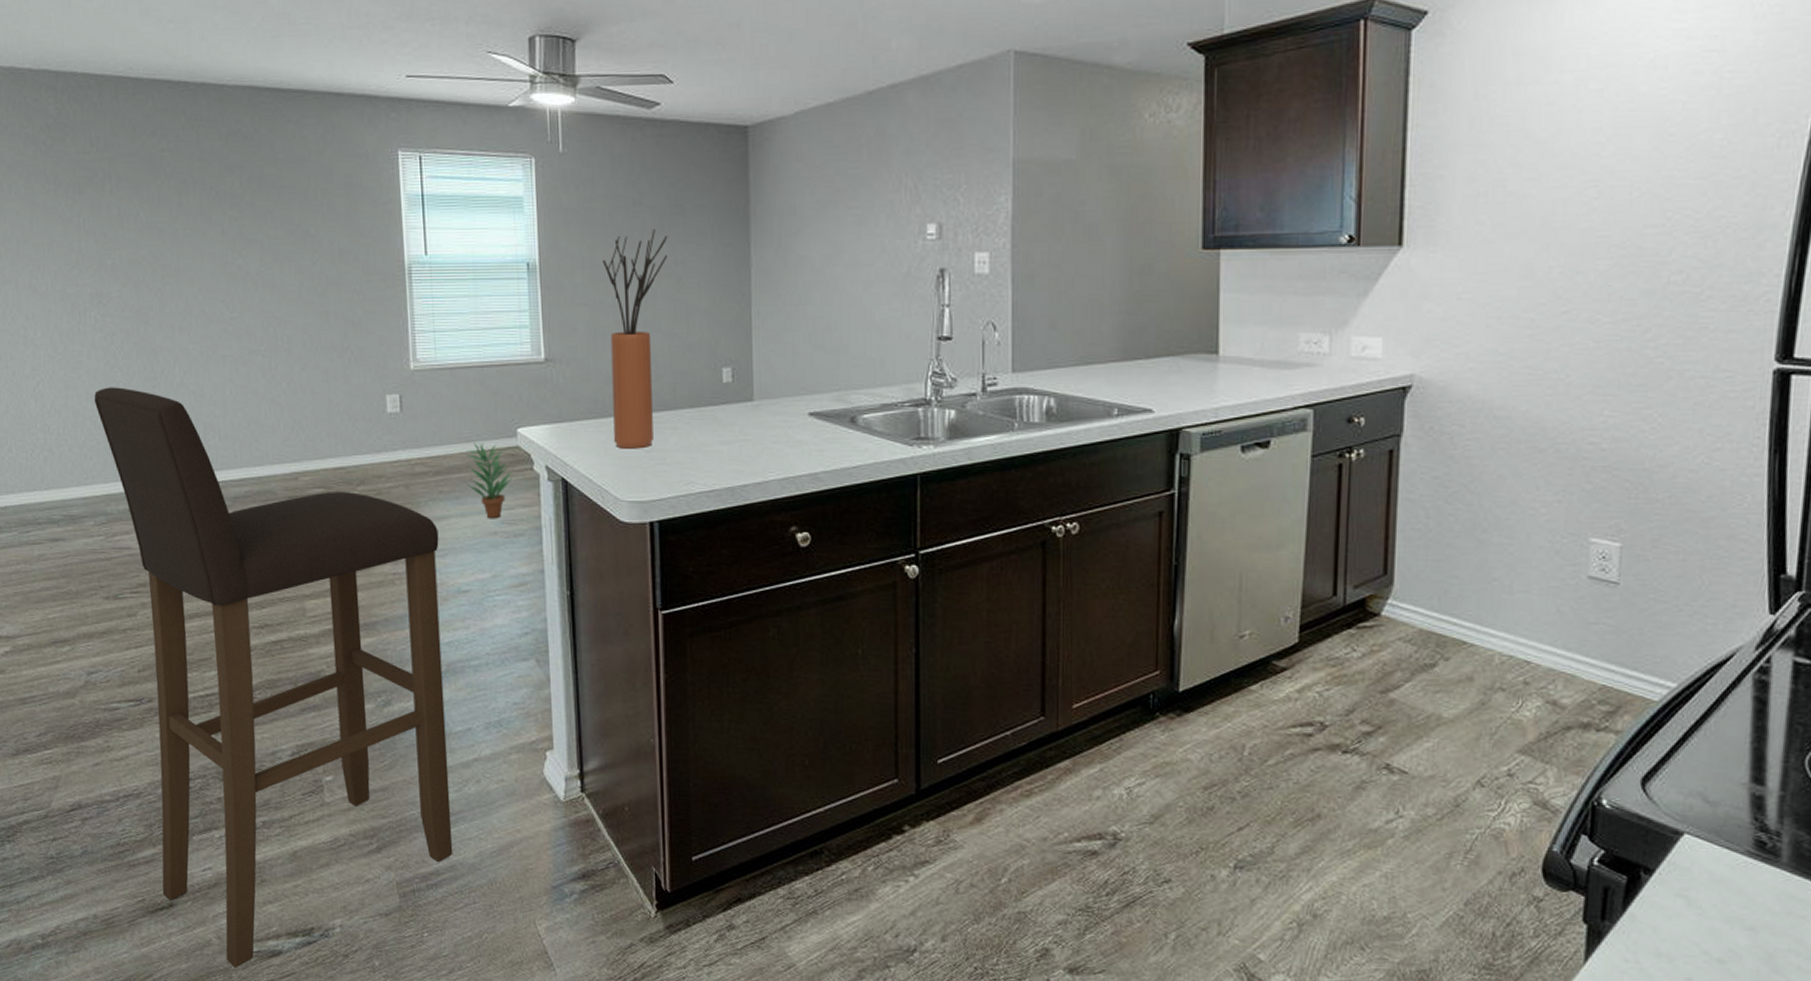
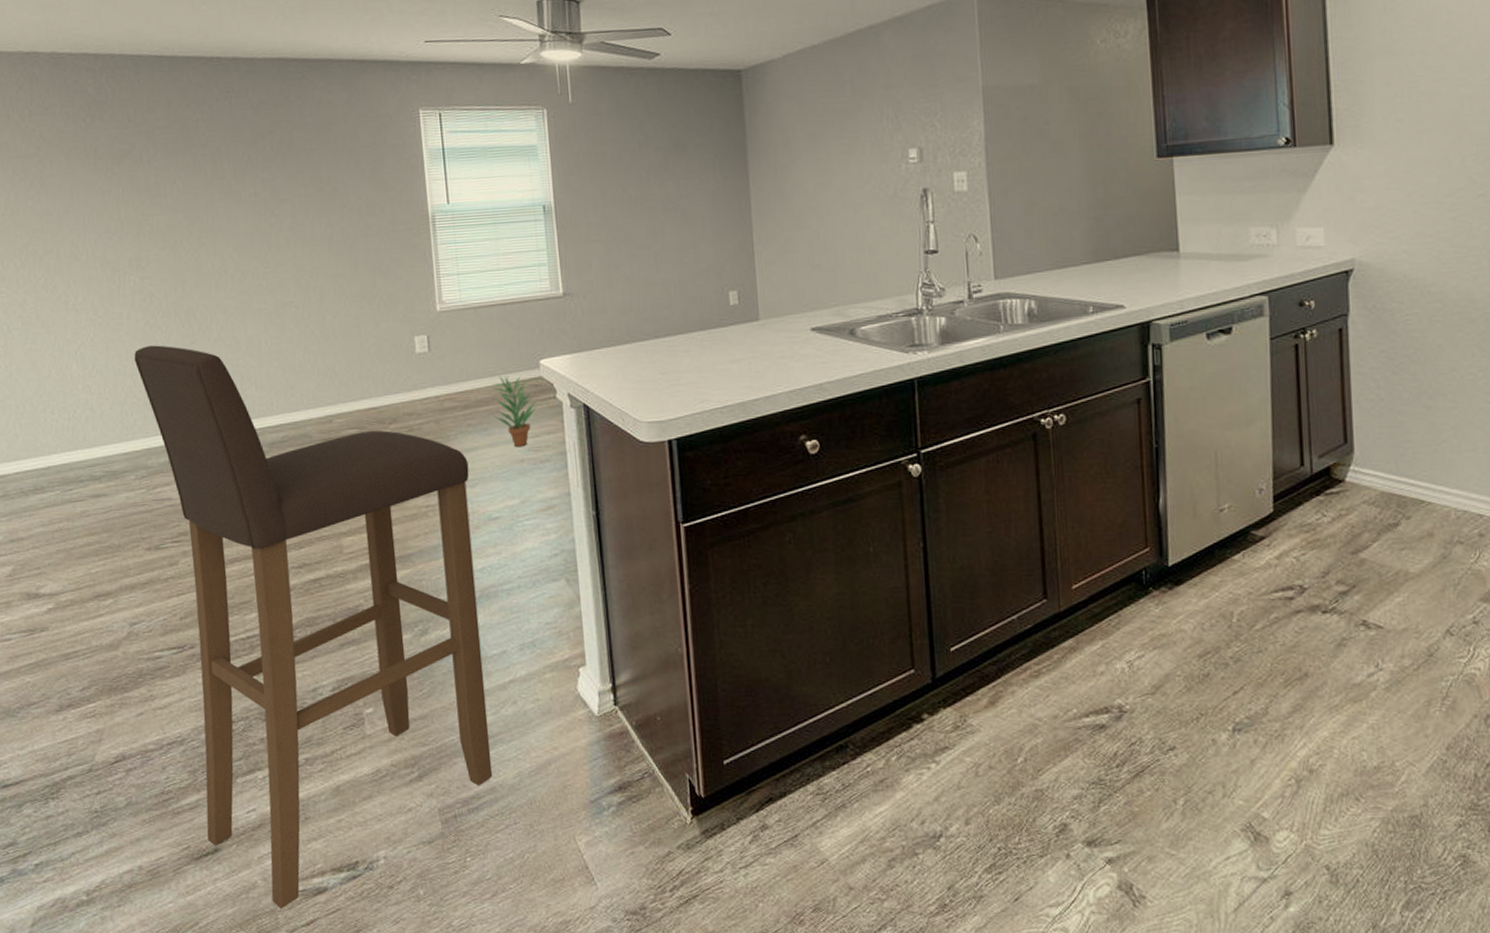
vase: present [603,230,668,449] -> none [613,168,673,373]

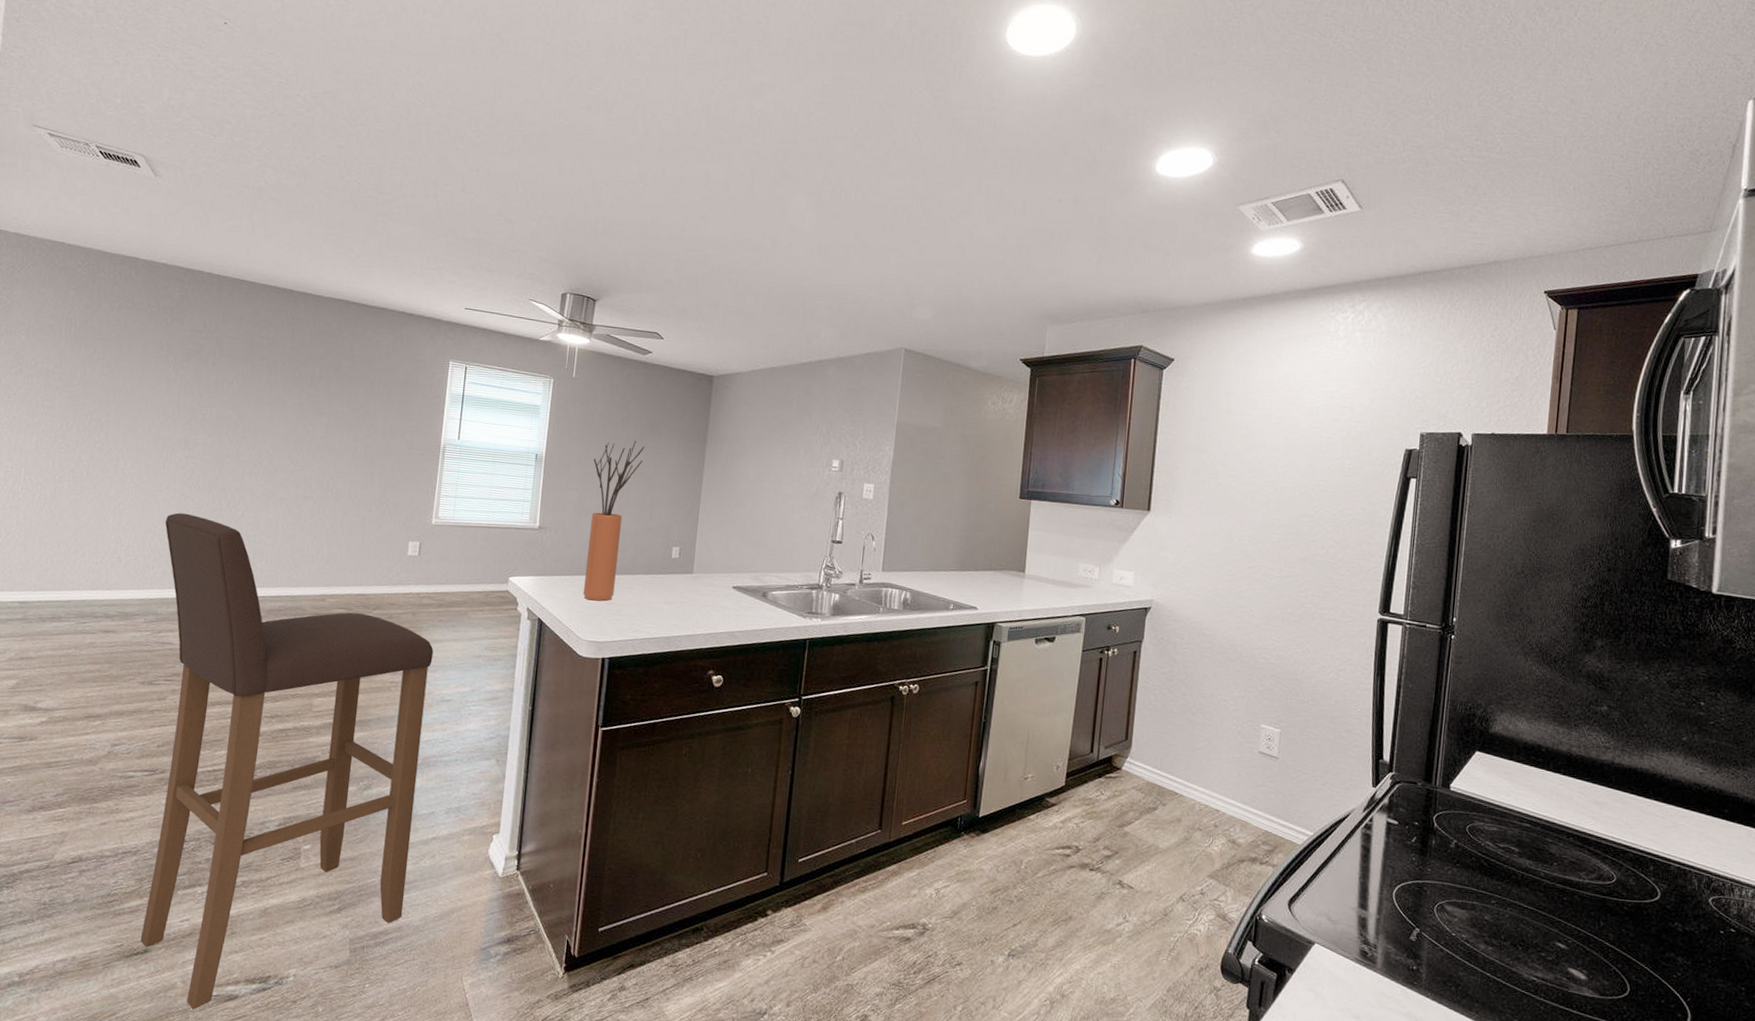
potted plant: present [493,375,536,448] -> none [462,585,499,646]
vase: none [613,168,673,373] -> present [583,441,645,602]

